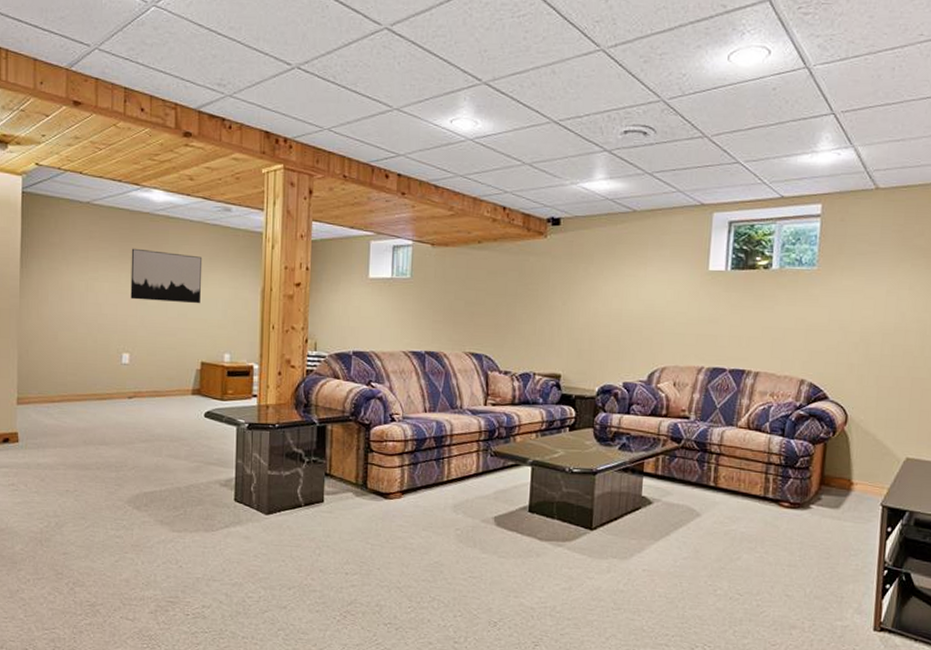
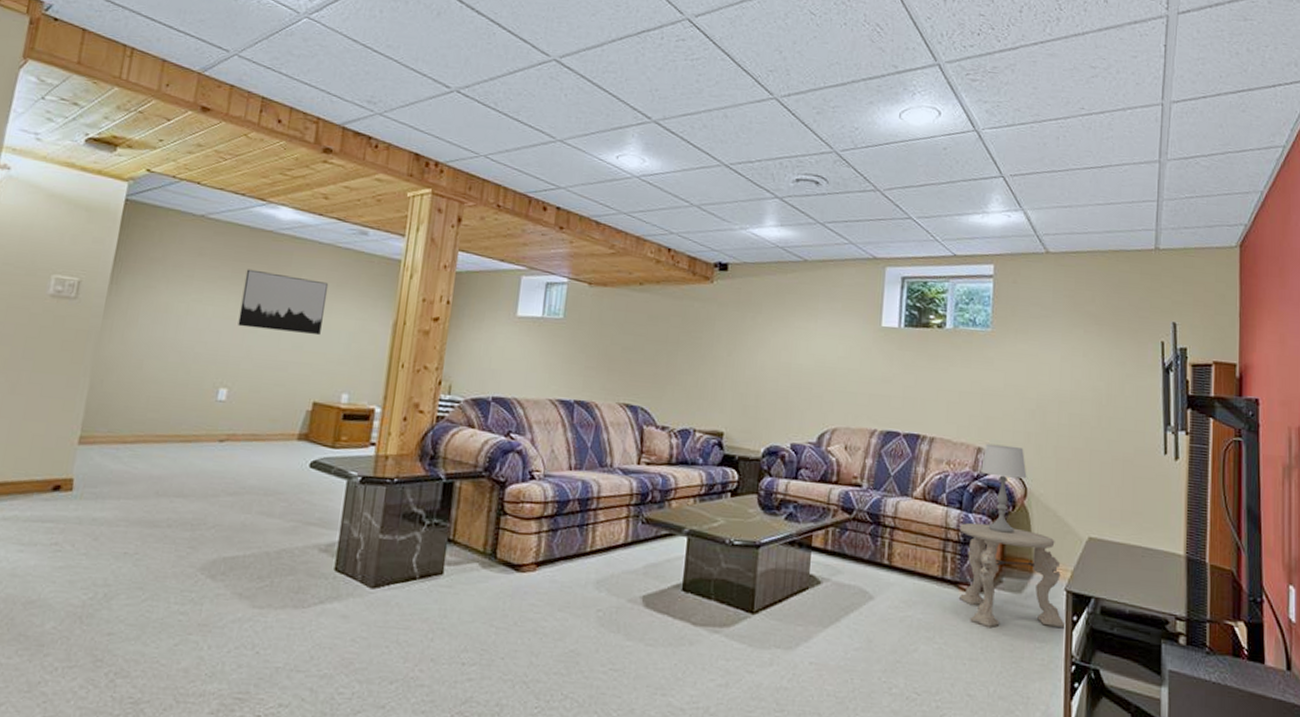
side table: none [779,447,880,539] -> present [958,522,1066,629]
table lamp: none [802,376,848,456] -> present [980,443,1027,533]

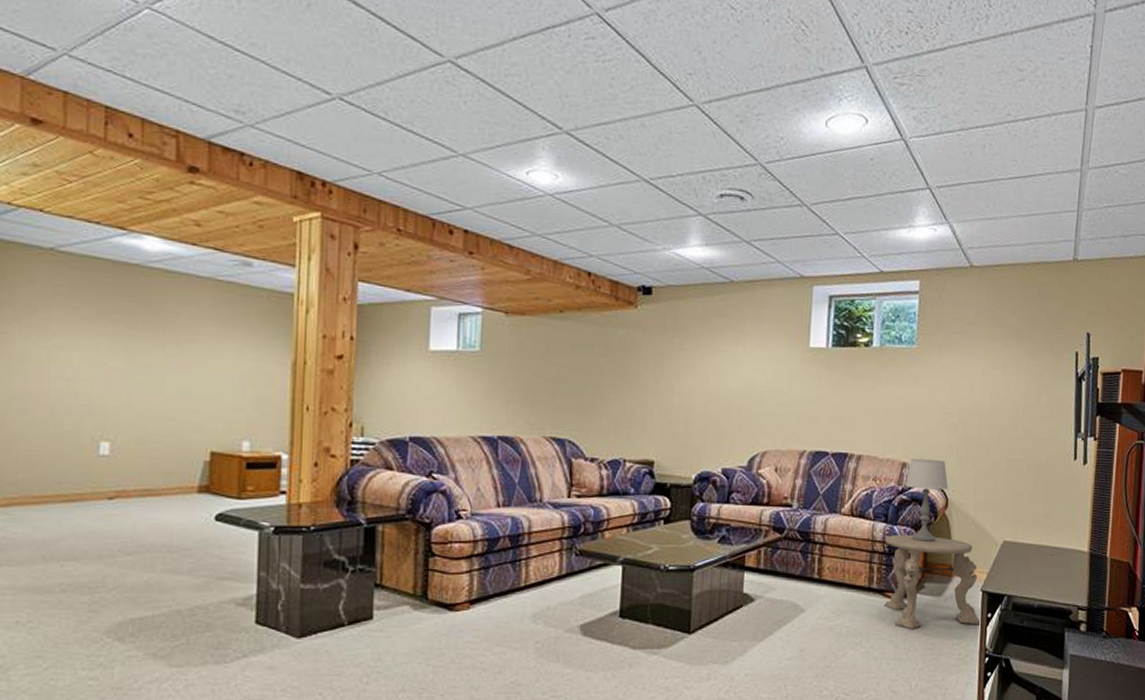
wall art: present [238,269,329,336] -> none [112,308,213,380]

